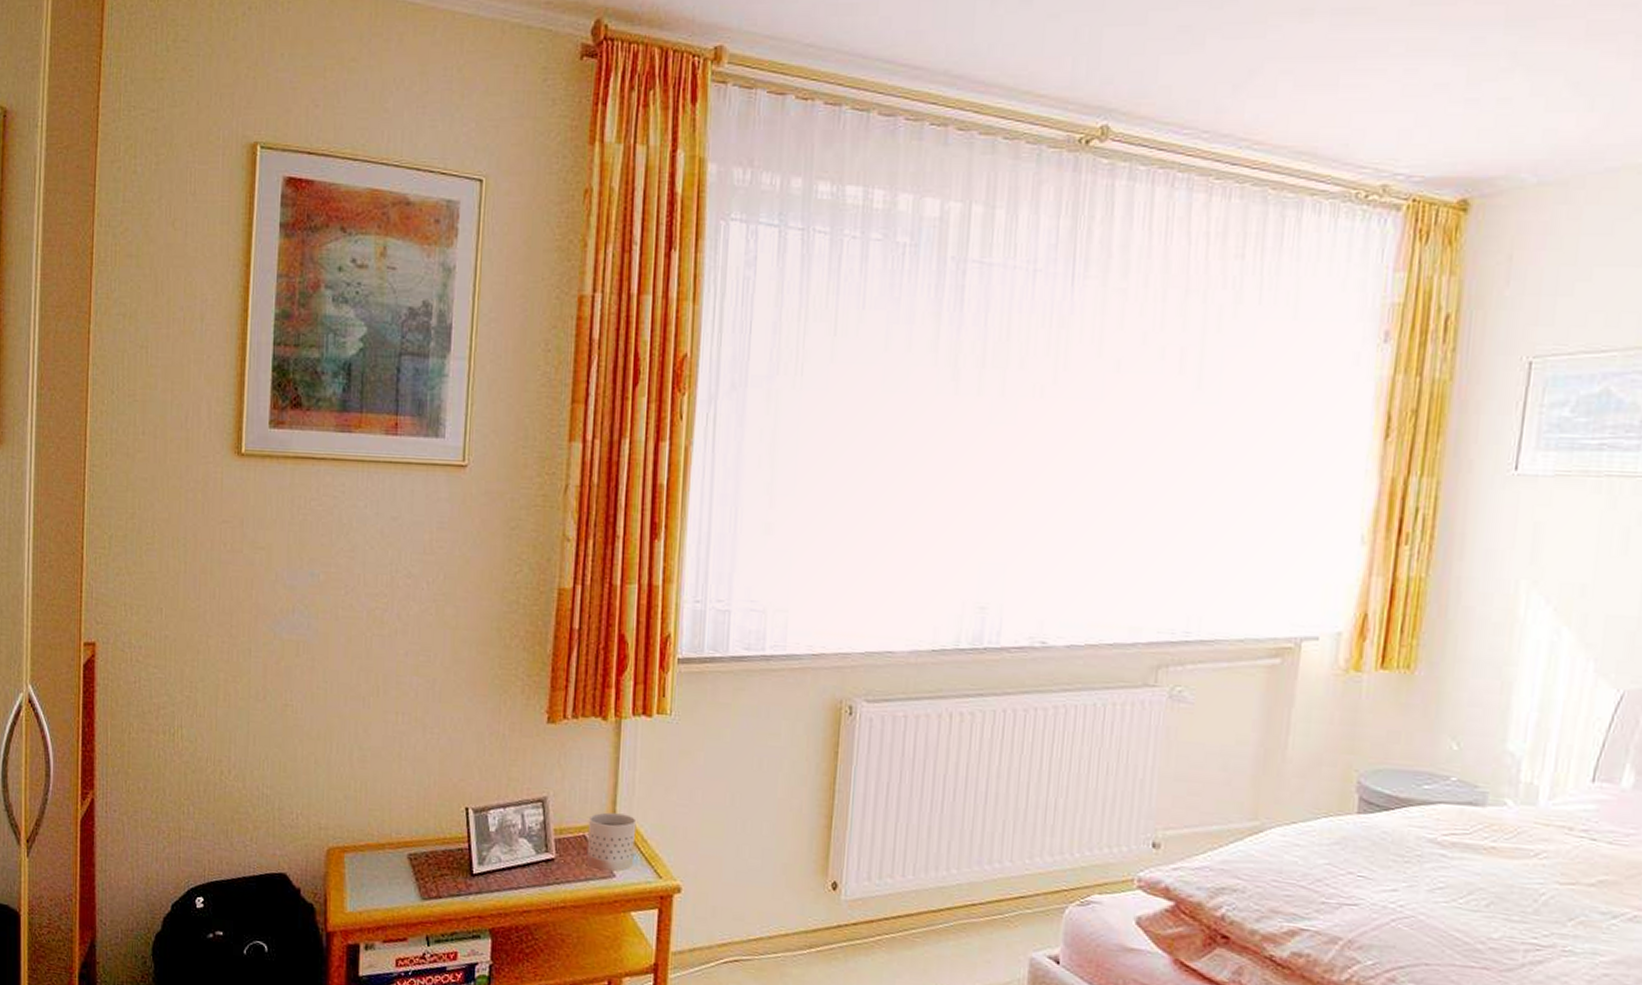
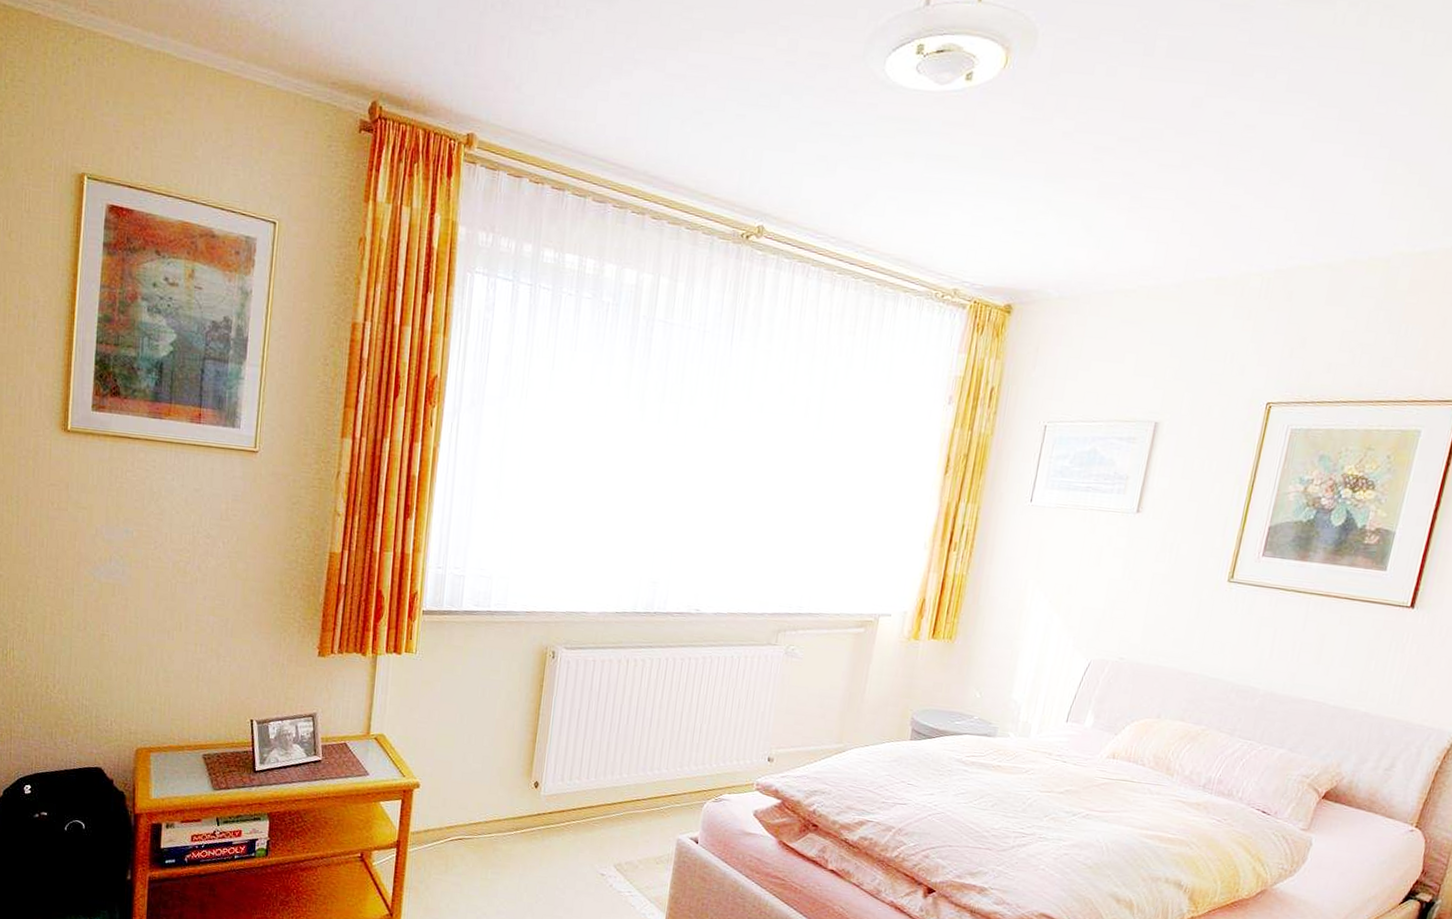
mug: present [586,812,637,872] -> none [346,726,387,772]

